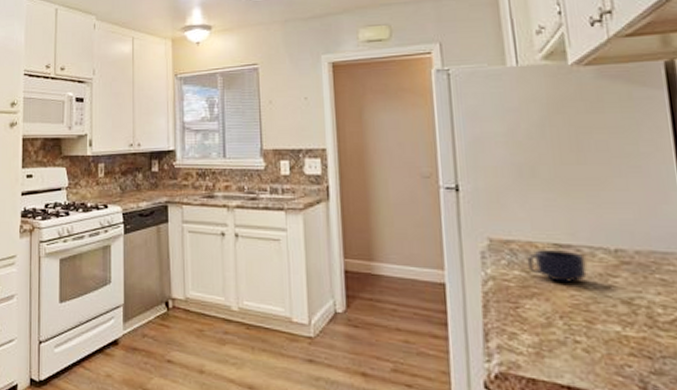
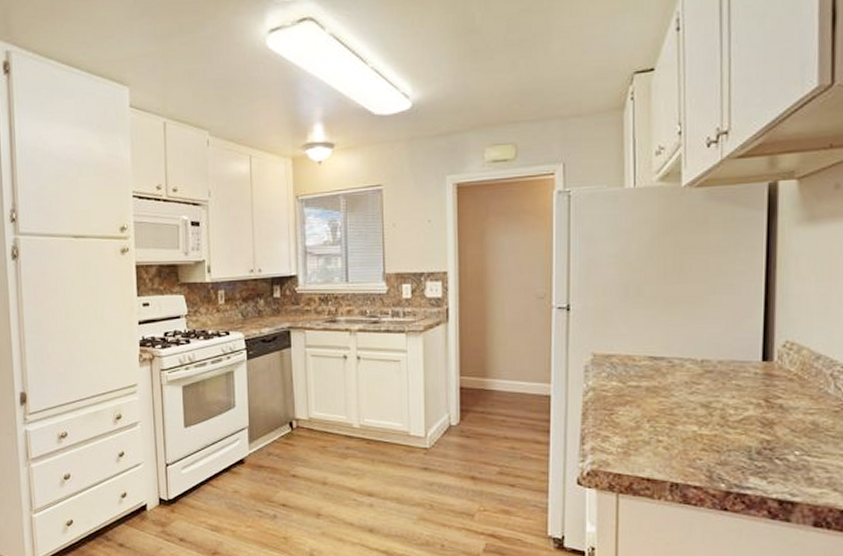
mug: present [527,250,587,283] -> none [624,362,675,390]

